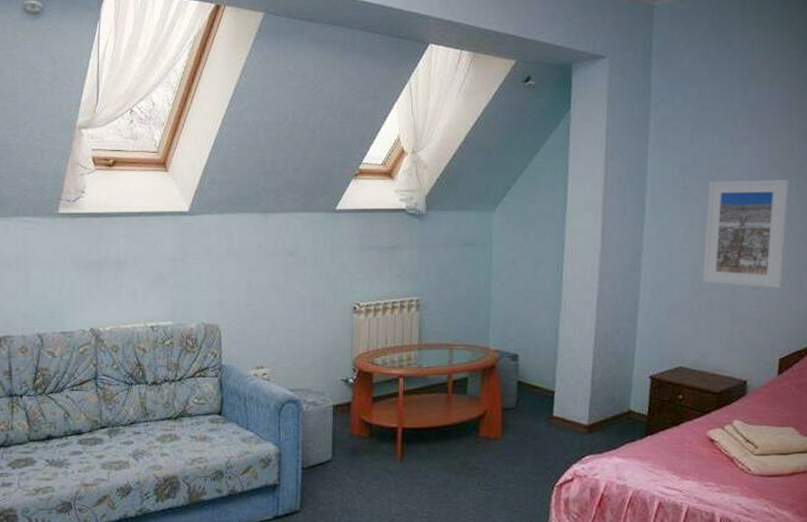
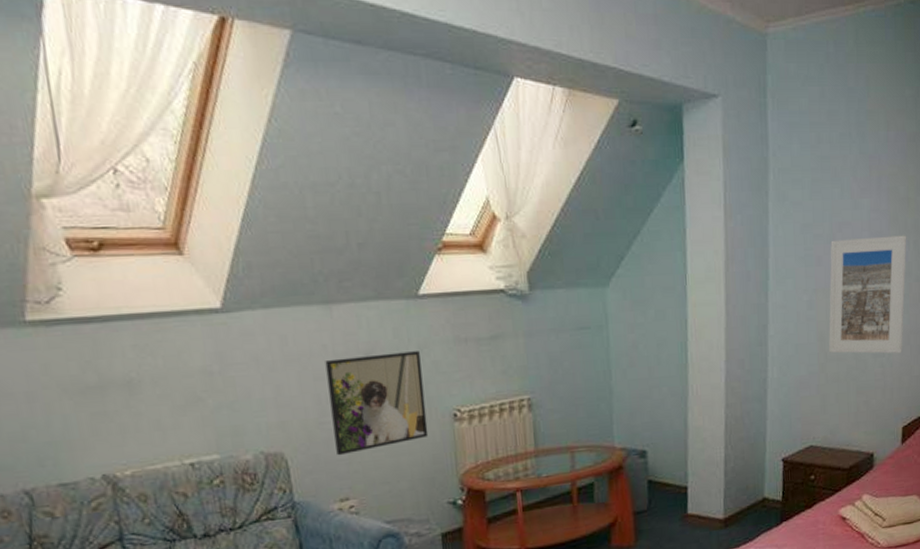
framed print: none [258,254,332,332] -> present [325,351,429,456]

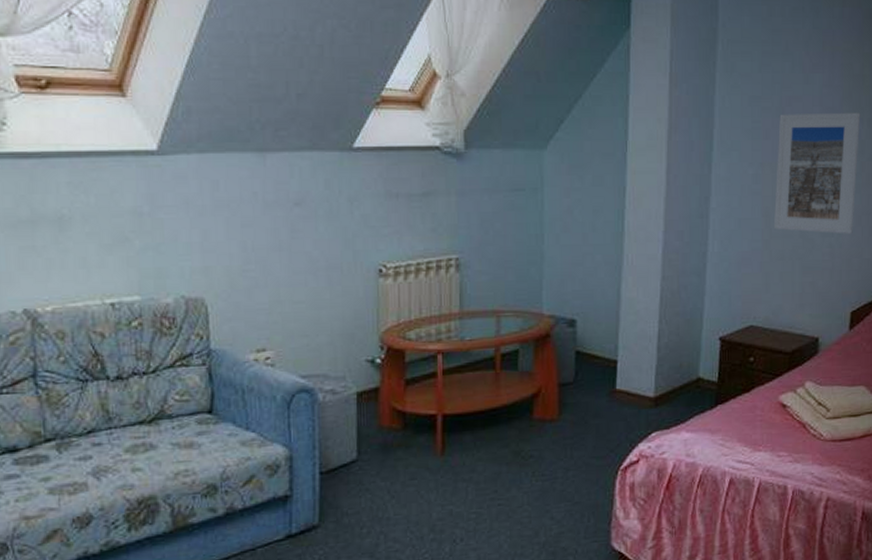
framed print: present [325,351,429,456] -> none [254,204,352,305]

